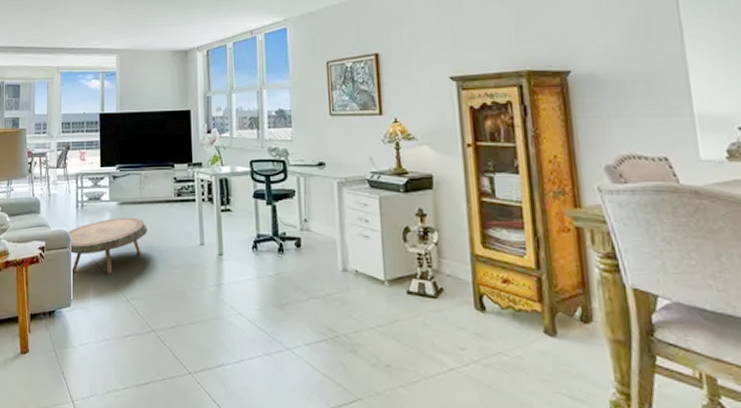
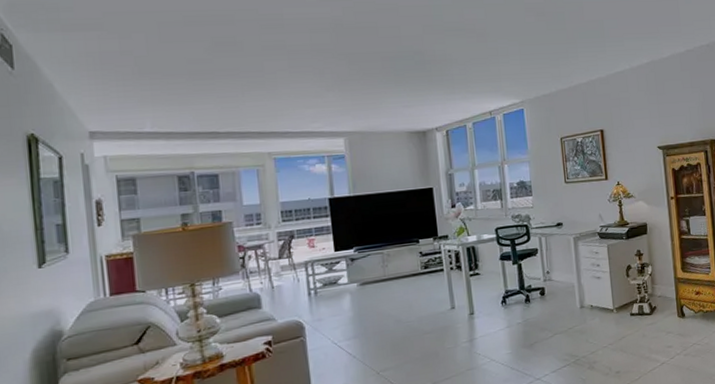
coffee table: present [68,217,148,274] -> none [300,294,395,360]

